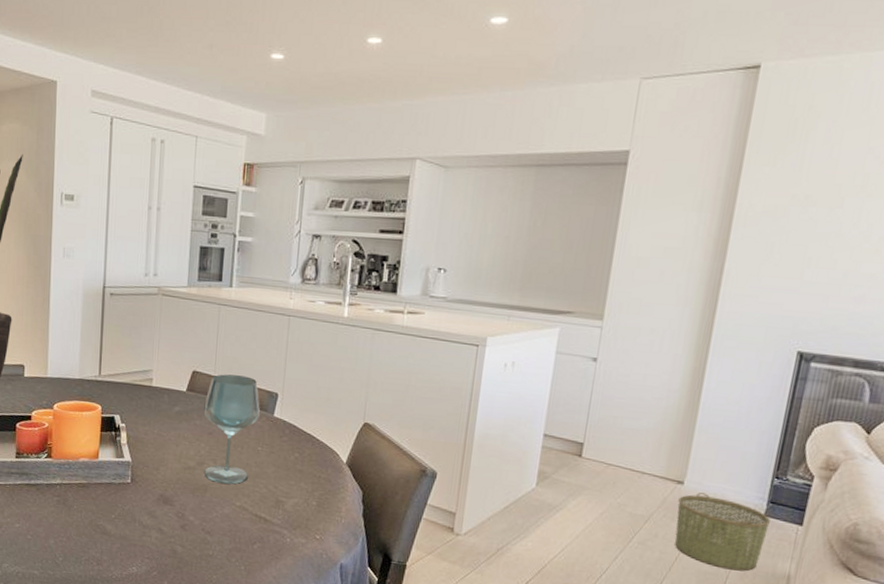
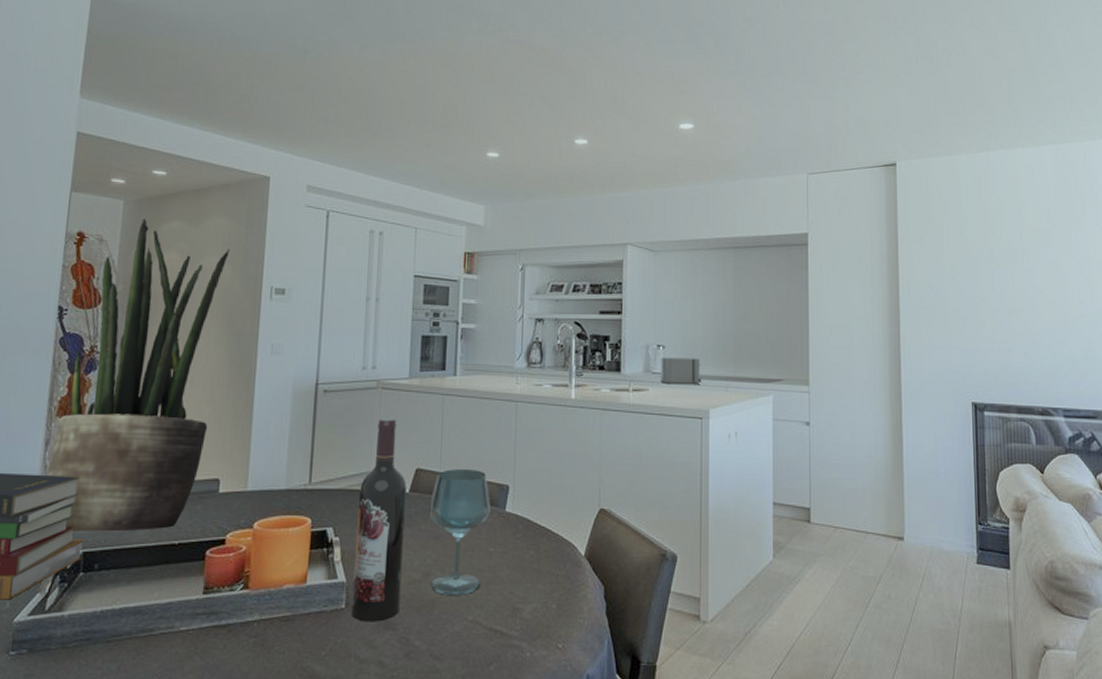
wine bottle: none [136,322,185,497] -> present [351,418,407,622]
toaster: none [437,281,484,312] -> present [660,357,702,385]
basket: present [674,492,771,571] -> none [902,547,984,624]

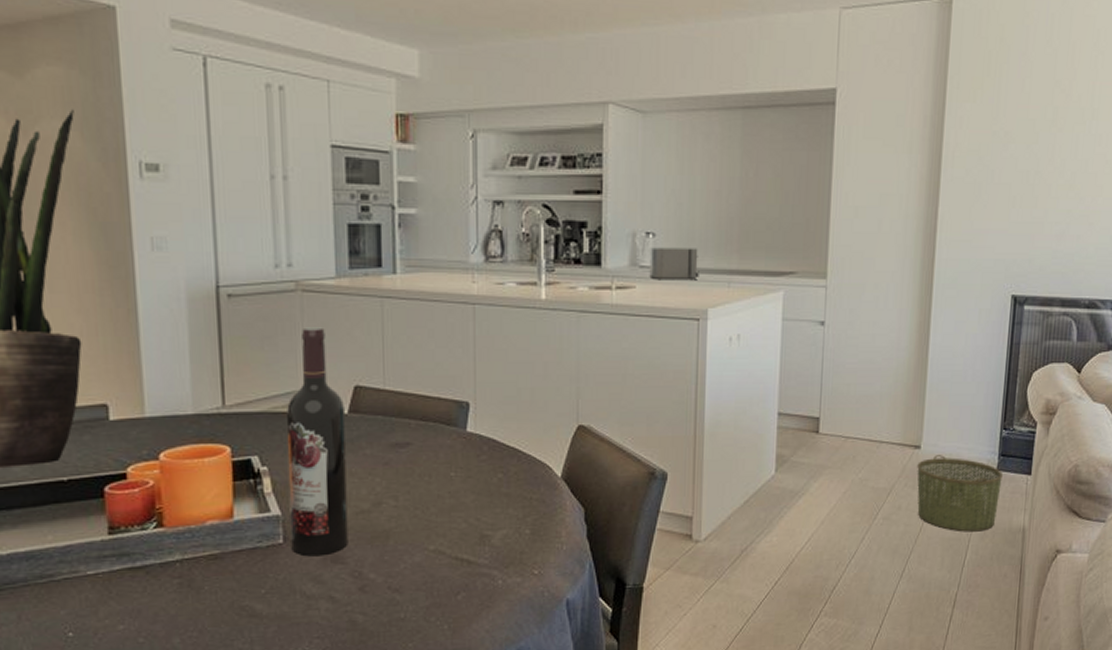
wine glass: present [429,469,491,595] -> none [374,385,448,525]
basket: none [902,547,984,624] -> present [917,455,1004,532]

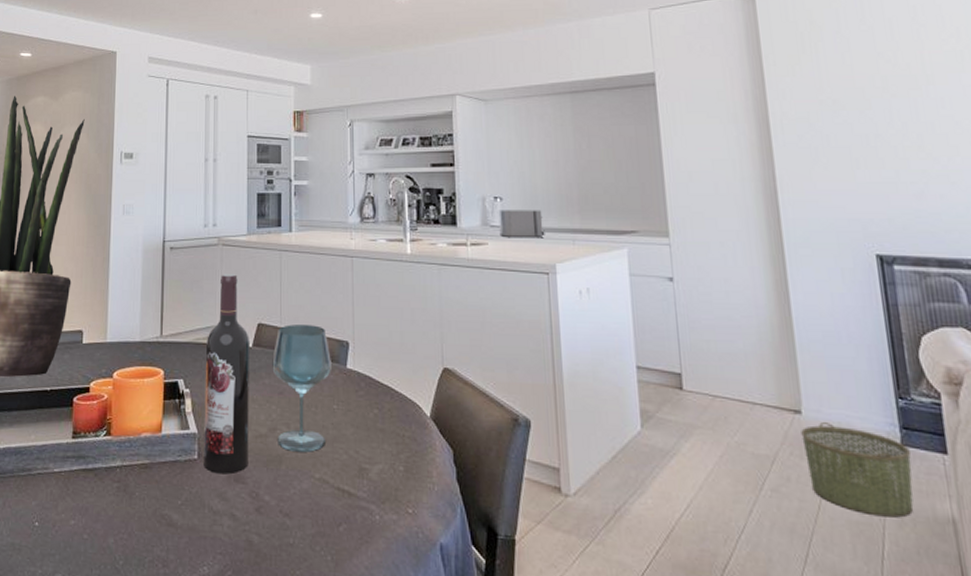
wine glass: none [374,385,448,525] -> present [272,324,331,452]

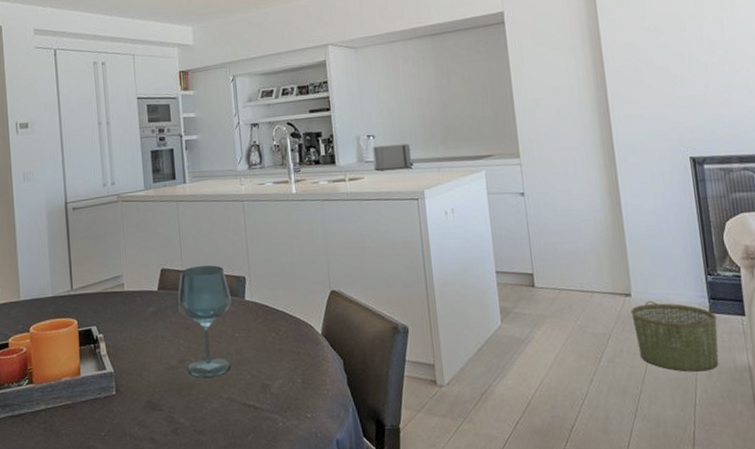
wine bottle: present [203,274,251,474] -> none [114,227,163,405]

